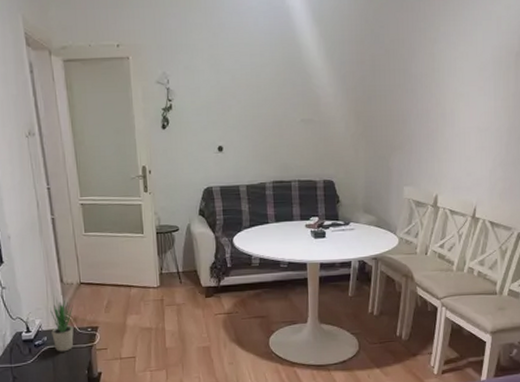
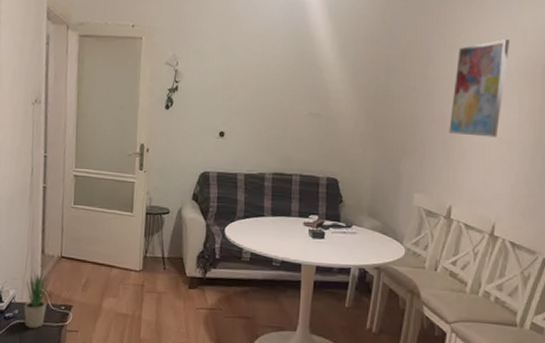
wall art: none [432,30,485,127] -> present [449,39,509,138]

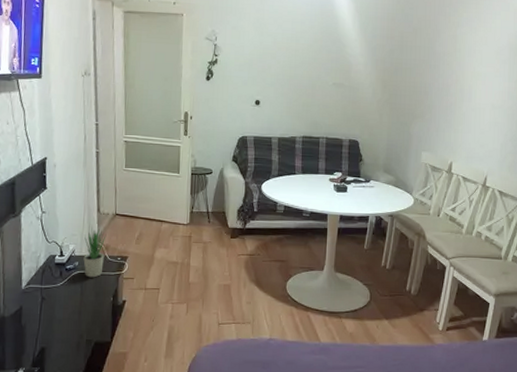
wall art: present [449,39,509,138] -> none [451,18,503,104]

